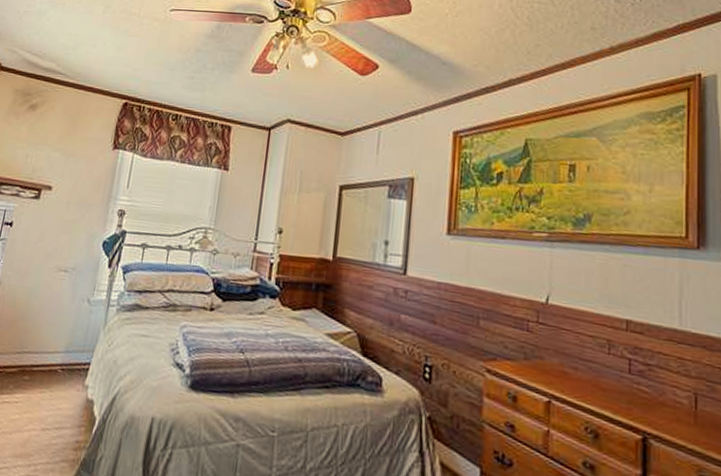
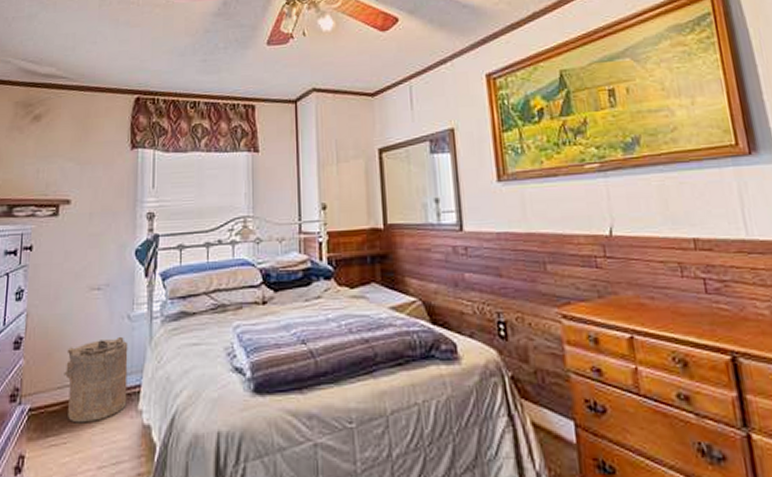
laundry hamper: none [22,316,85,388] -> present [64,336,128,423]

